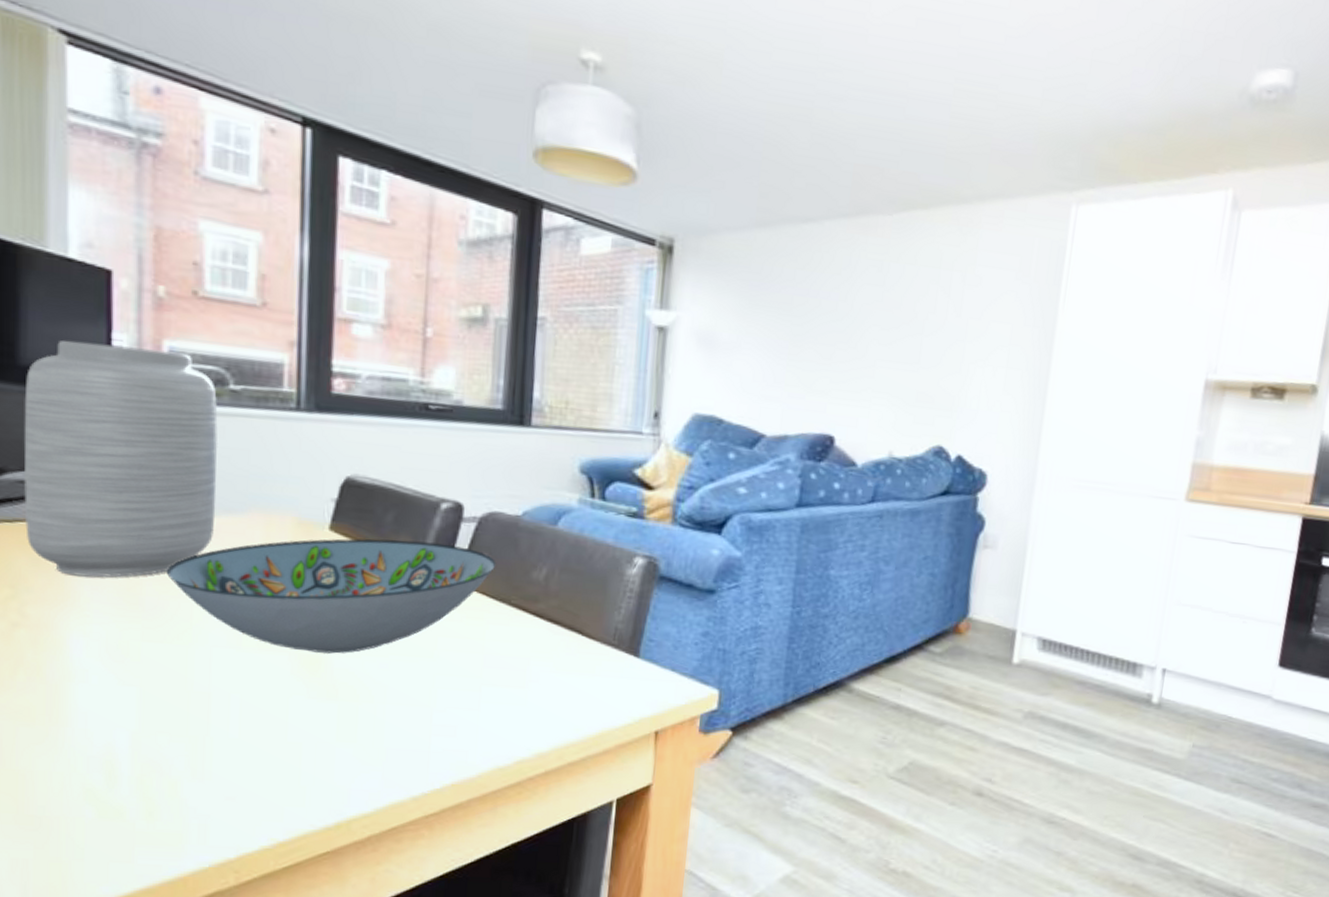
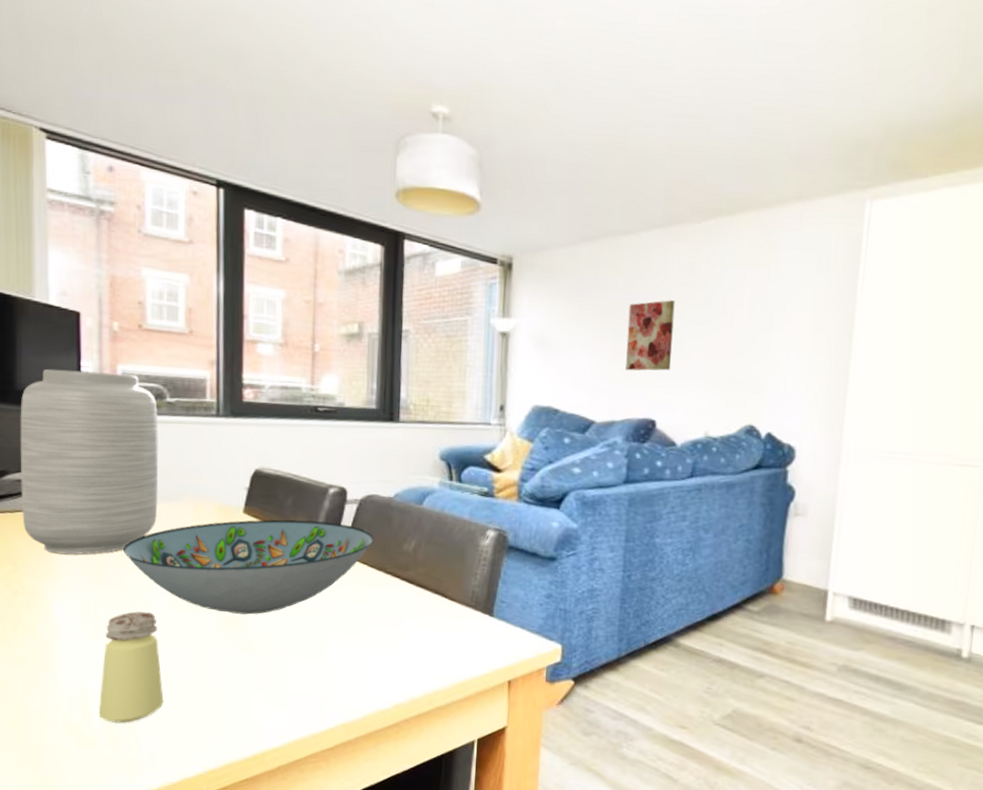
saltshaker: none [129,649,219,787] -> present [98,611,164,723]
wall art: none [802,300,861,381] -> present [626,300,675,371]

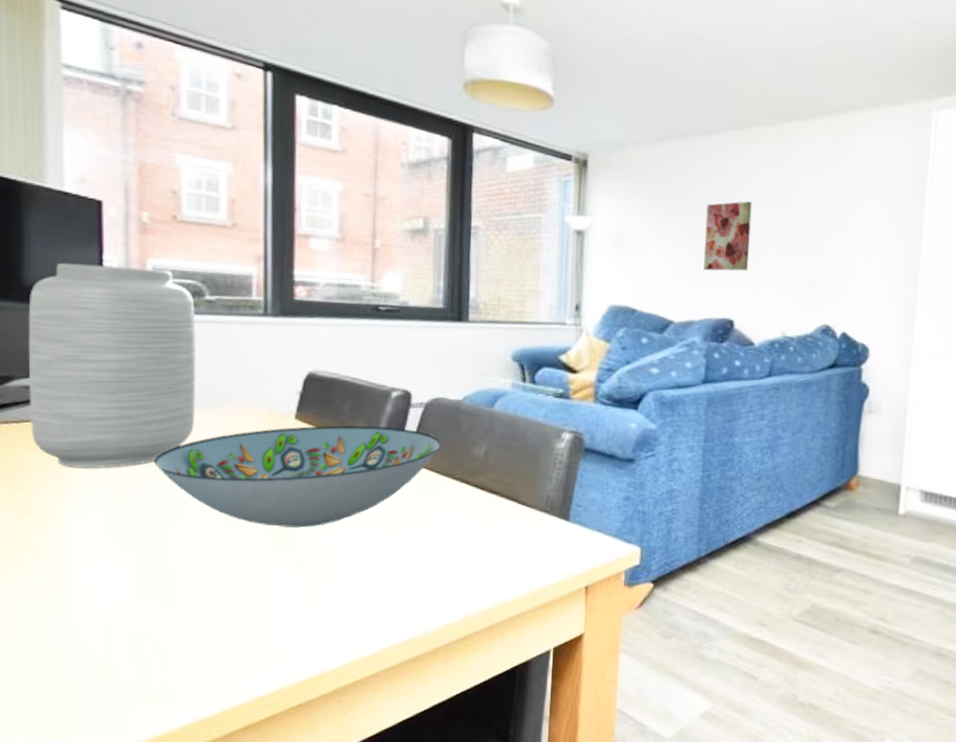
saltshaker: present [98,611,164,723] -> none [124,529,202,652]

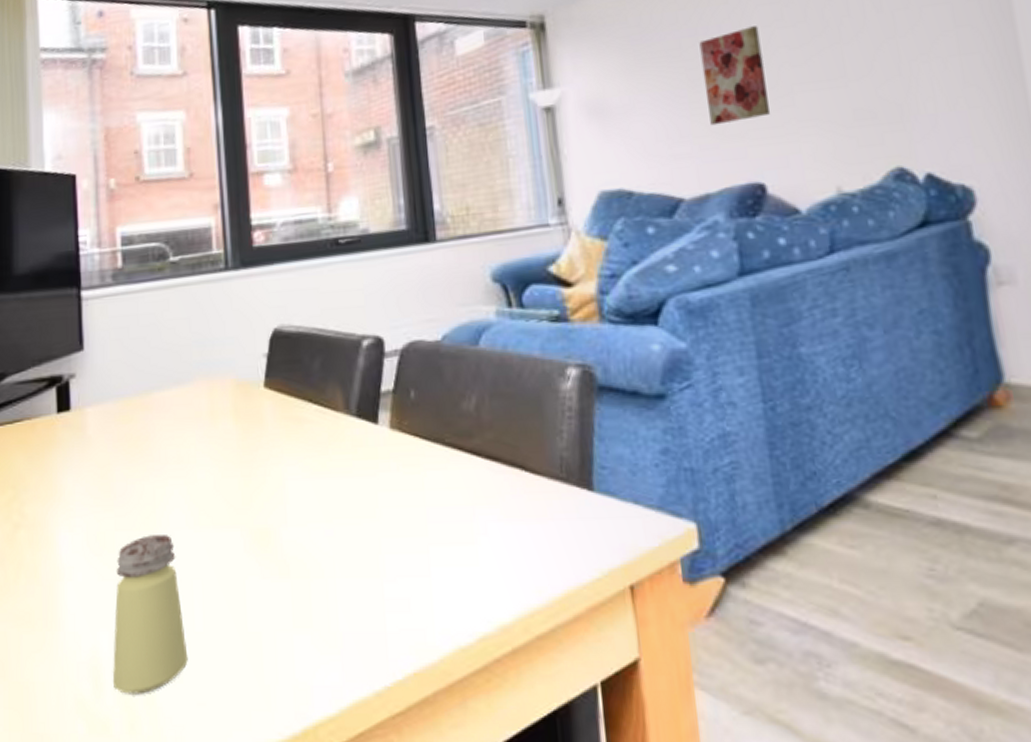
vase: present [28,262,197,469] -> none [18,236,167,469]
saltshaker: none [124,529,202,652] -> present [112,535,188,694]
decorative bowl: present [154,425,442,528] -> none [132,385,424,525]

